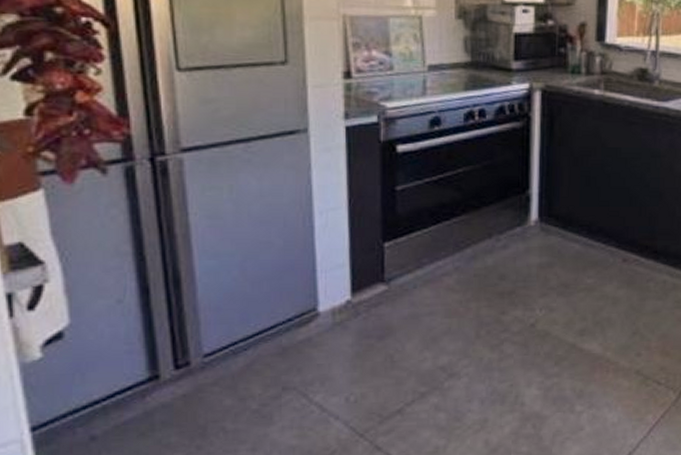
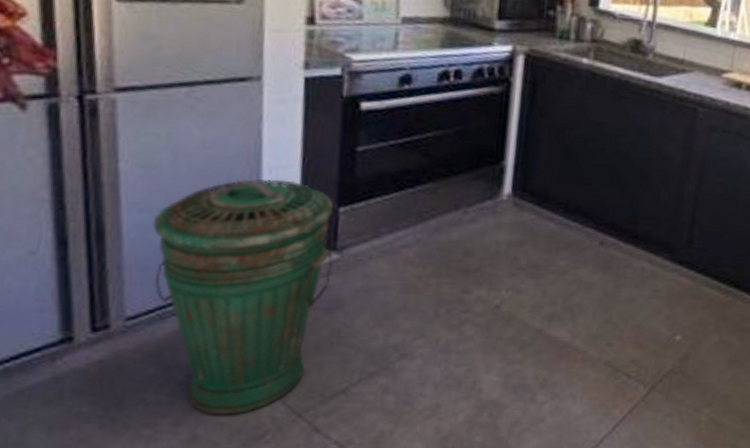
trash can: none [221,221,382,439] -> present [152,178,334,415]

